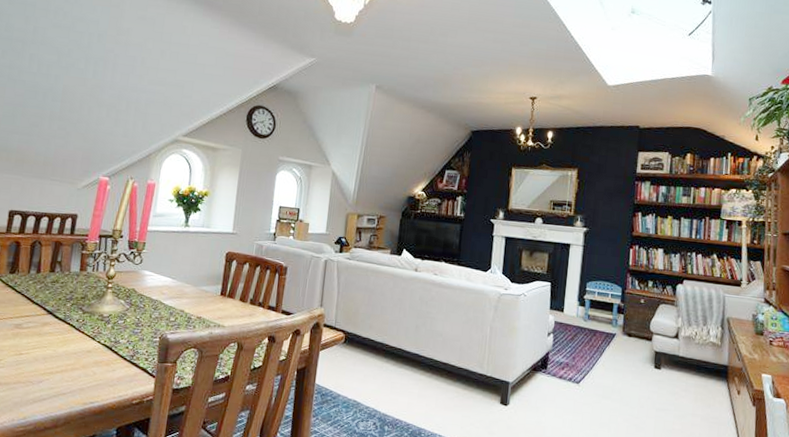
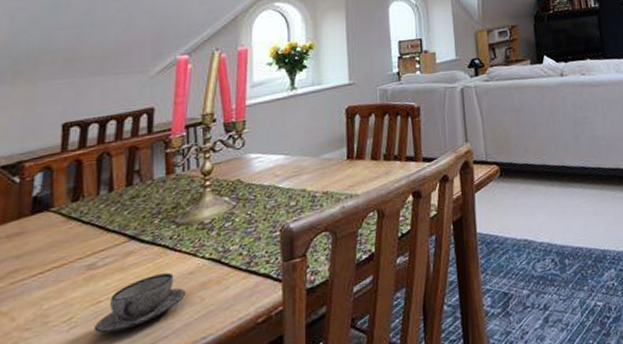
teacup: none [16,345,84,380] -> present [95,272,187,334]

